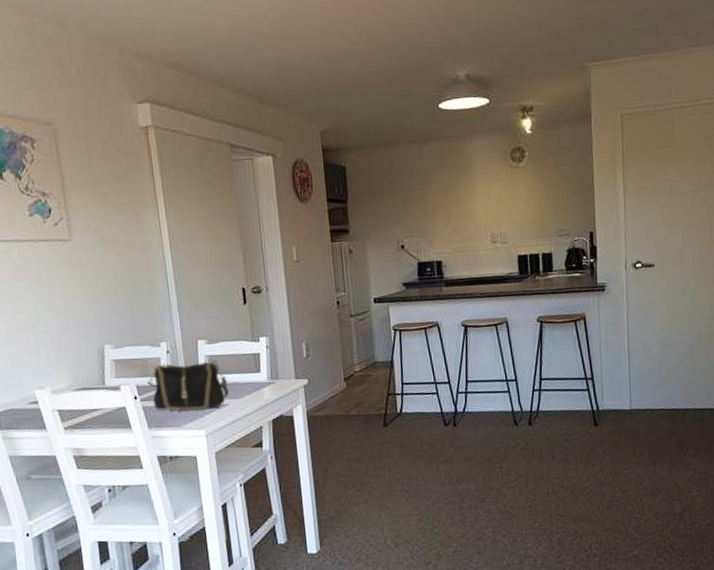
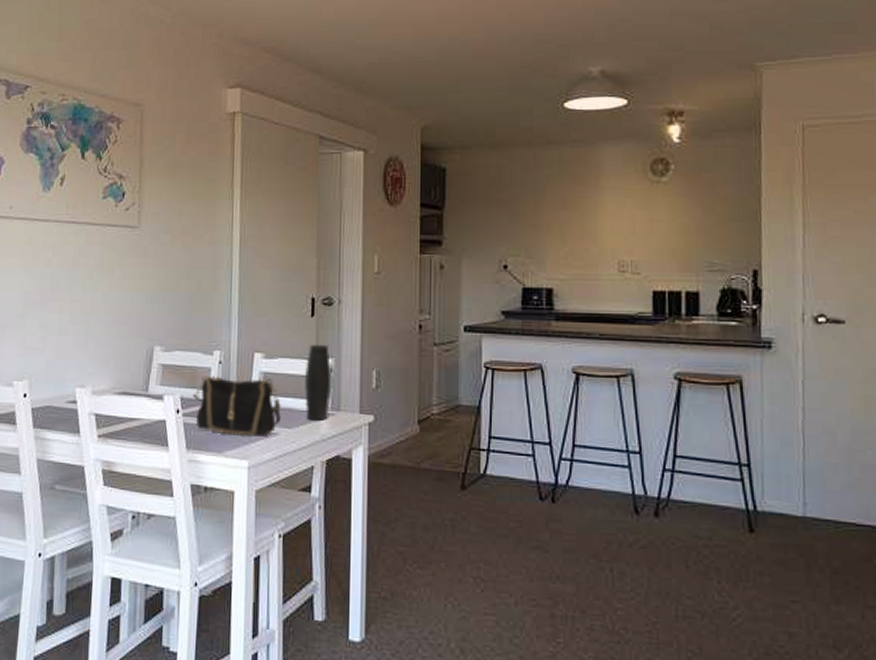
vase: none [244,326,270,391] -> present [305,344,332,422]

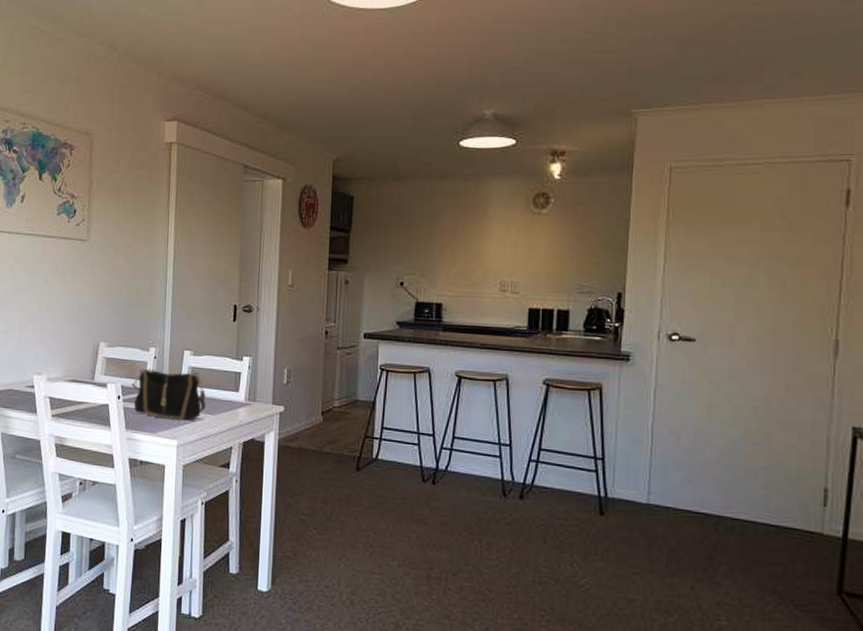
vase: present [305,344,332,422] -> none [226,344,250,410]

